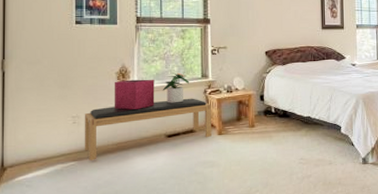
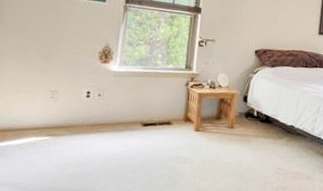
bench: present [84,98,211,161] -> none [59,86,192,138]
storage bin: present [114,79,155,110] -> none [93,60,137,93]
potted plant: present [162,72,190,103] -> none [143,60,174,92]

